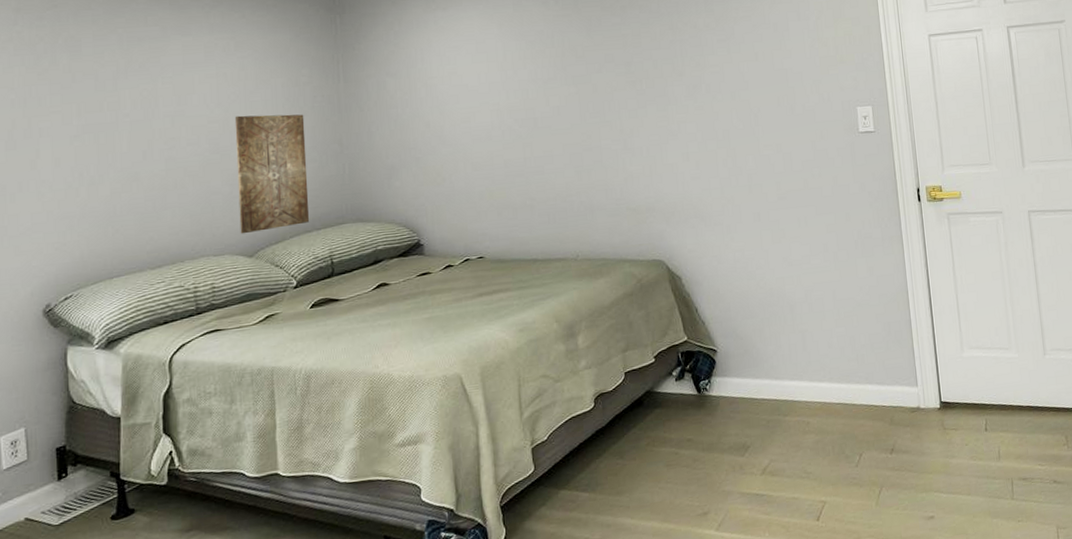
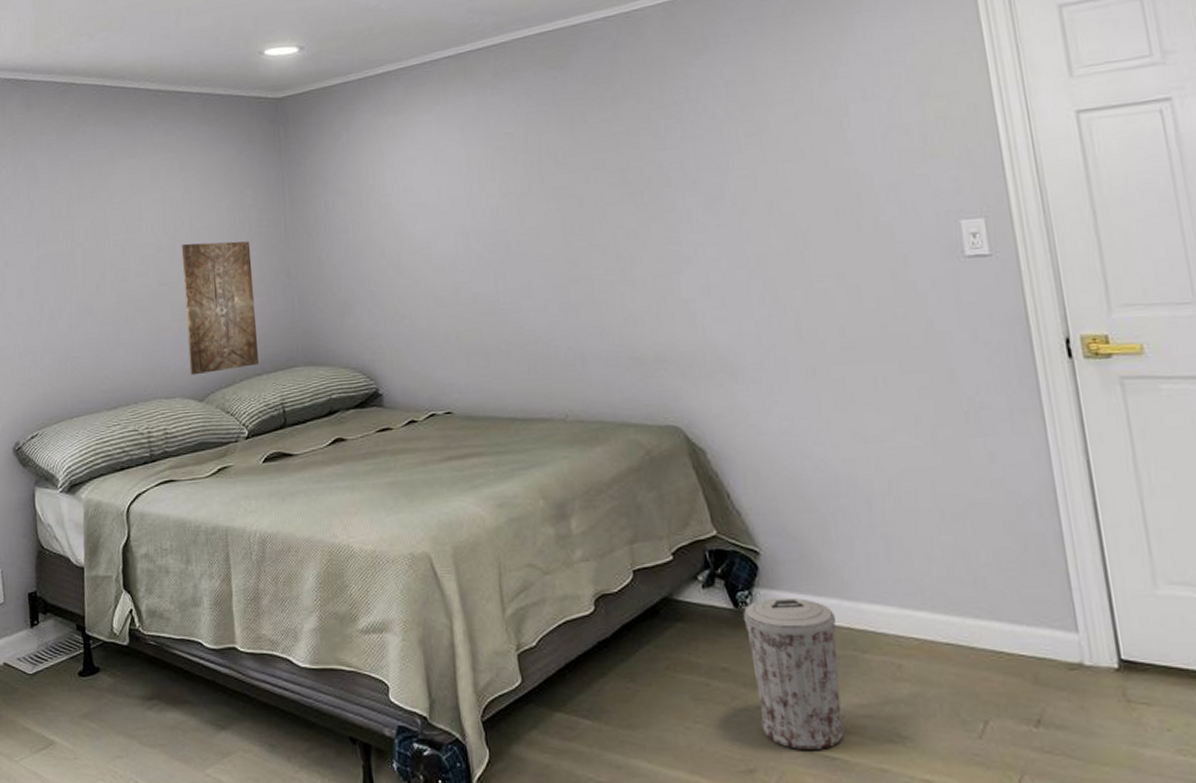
trash can: none [703,381,771,493] -> present [742,597,845,749]

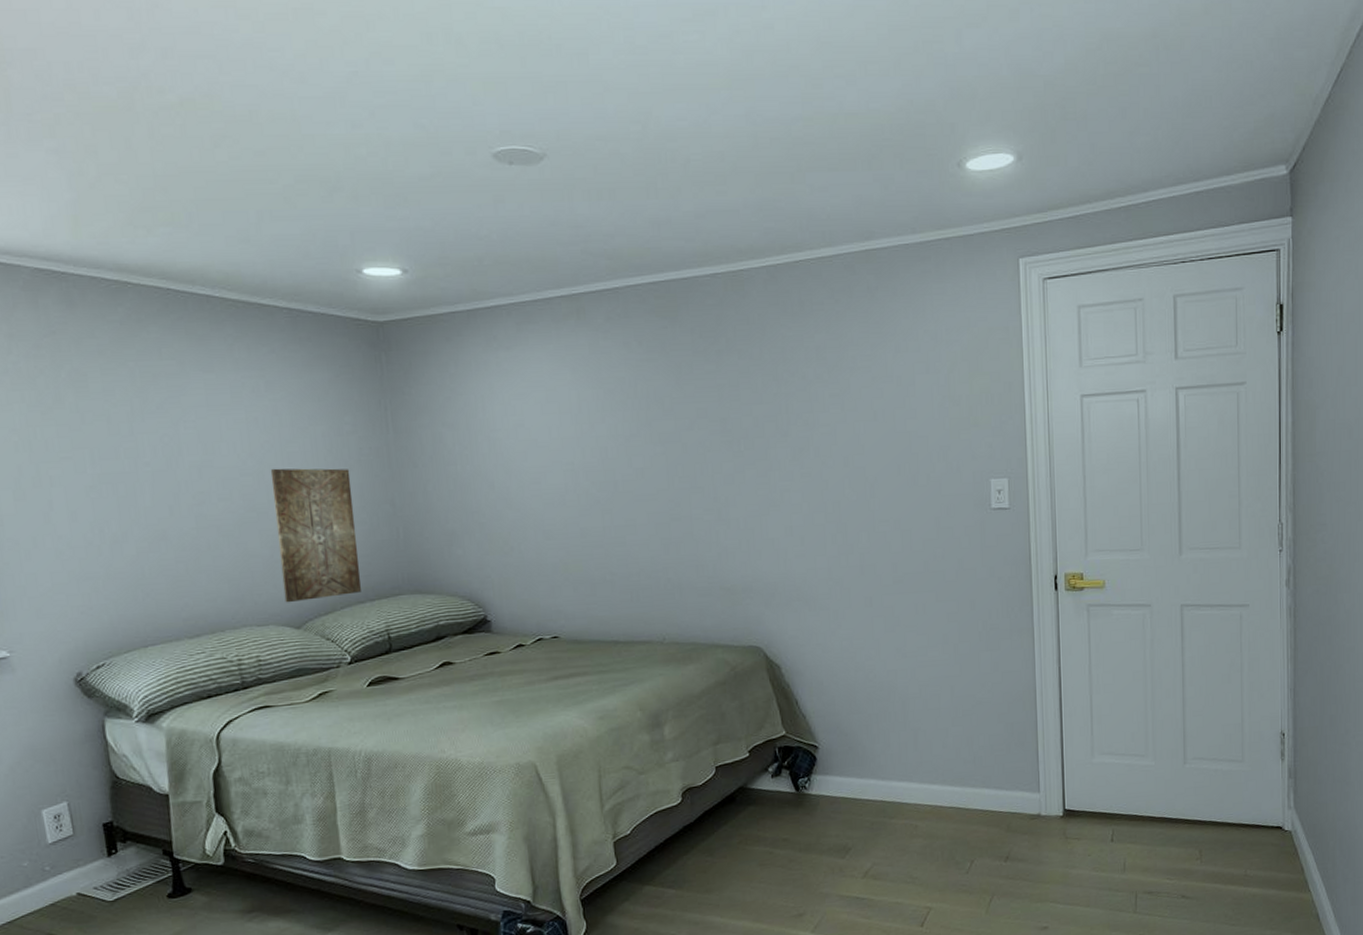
trash can: present [742,597,845,749] -> none [802,780,873,895]

